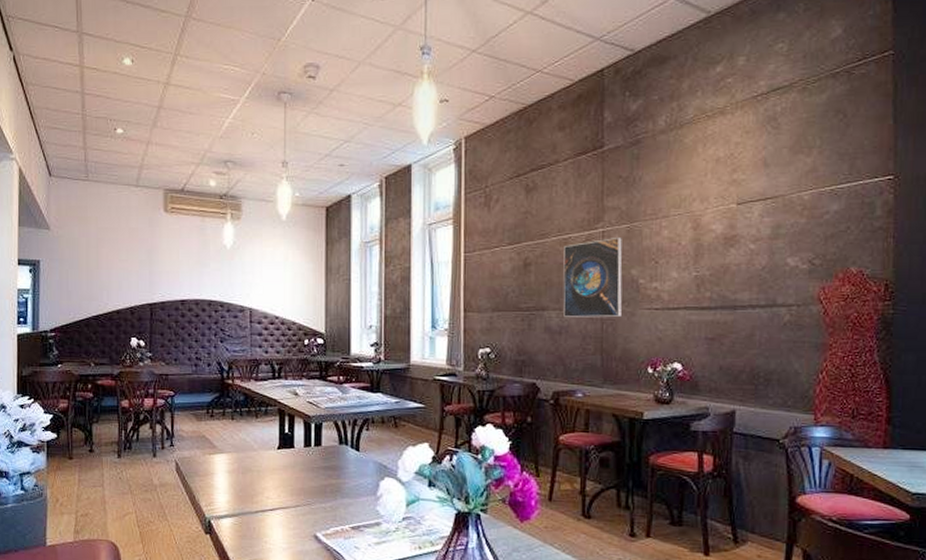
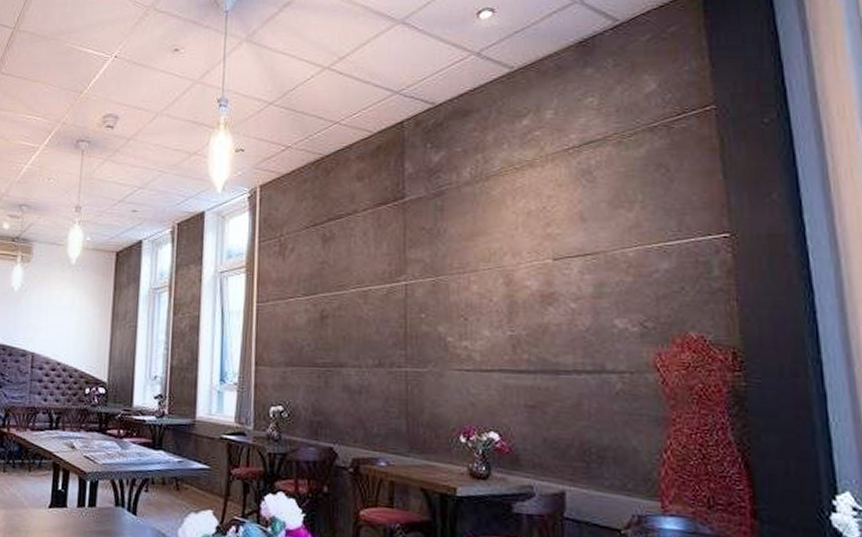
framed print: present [563,236,623,318] -> none [363,290,428,378]

